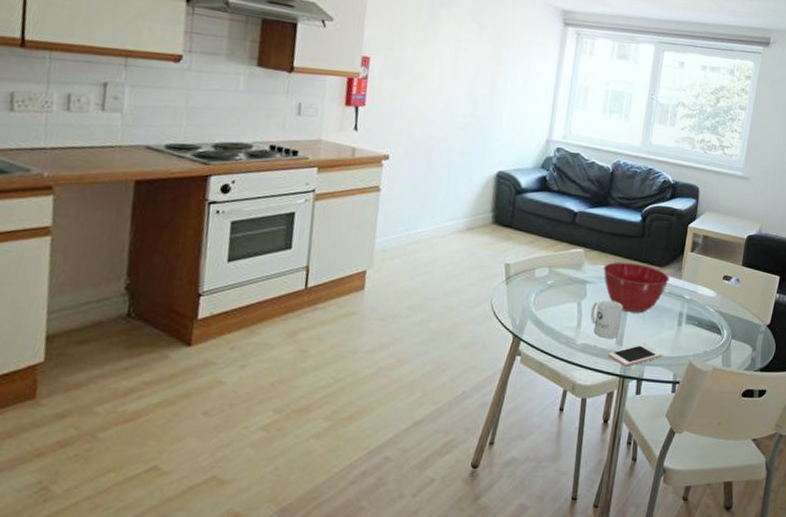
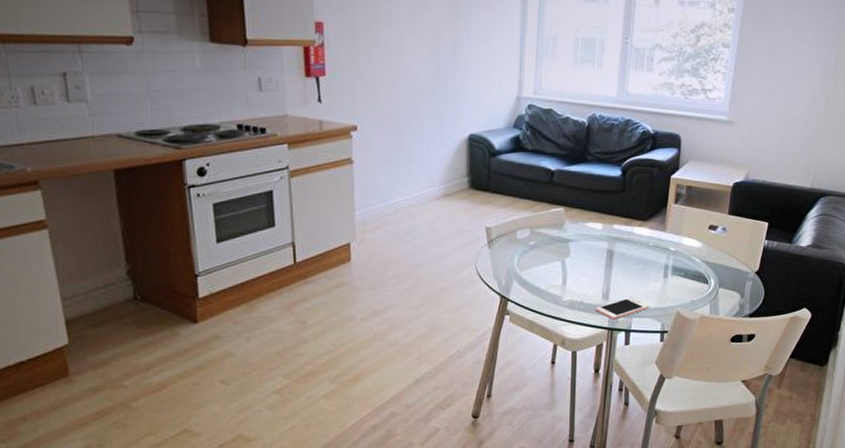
mug: present [590,300,623,340] -> none [575,257,608,295]
mixing bowl: present [603,261,670,314] -> none [585,218,653,268]

